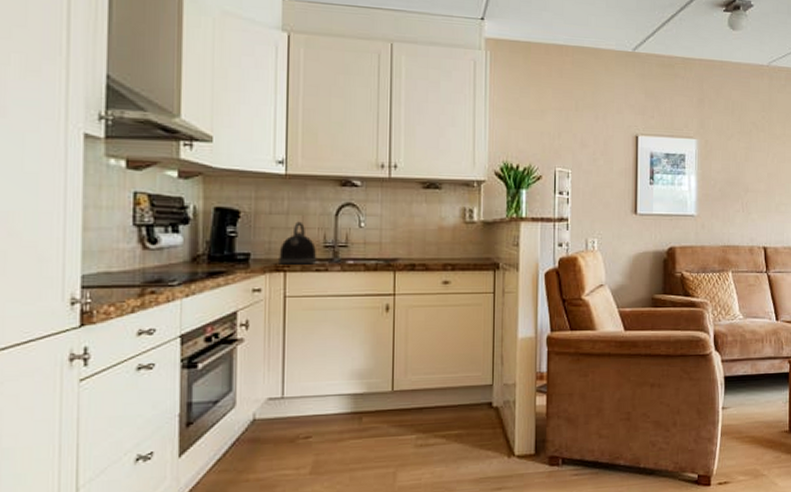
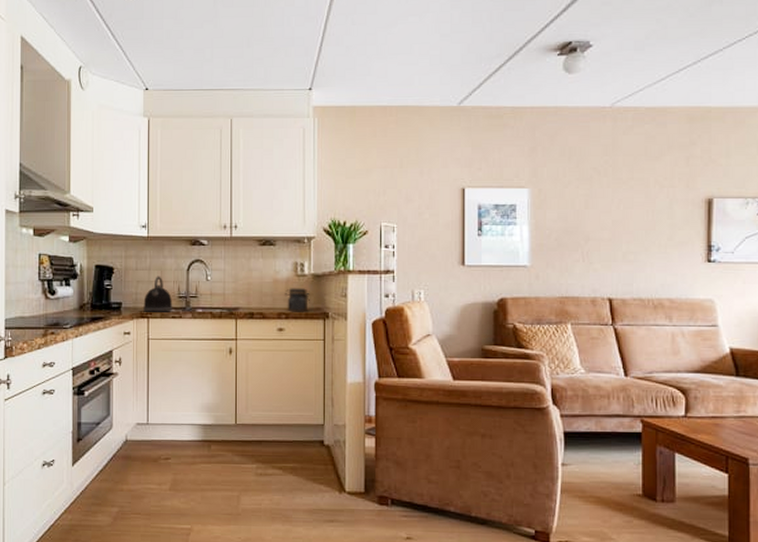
jar: none [451,236,479,264] -> present [284,288,310,314]

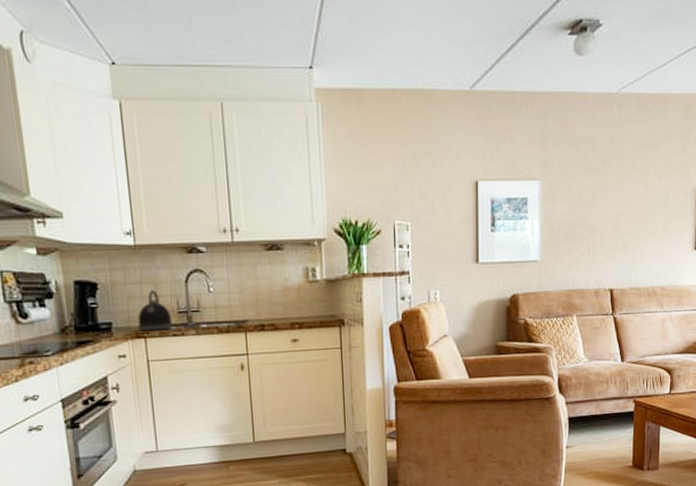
jar: present [284,288,310,314] -> none [296,295,324,323]

